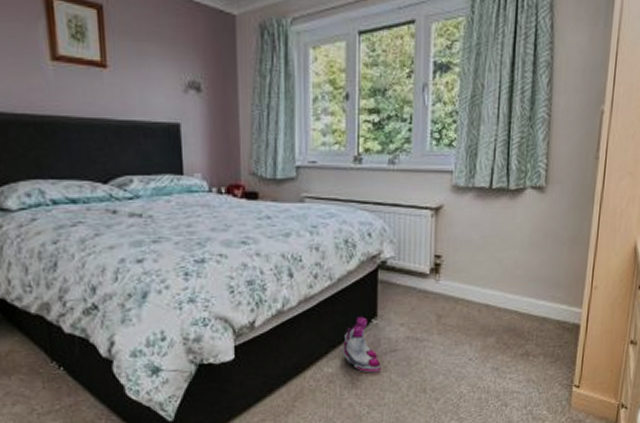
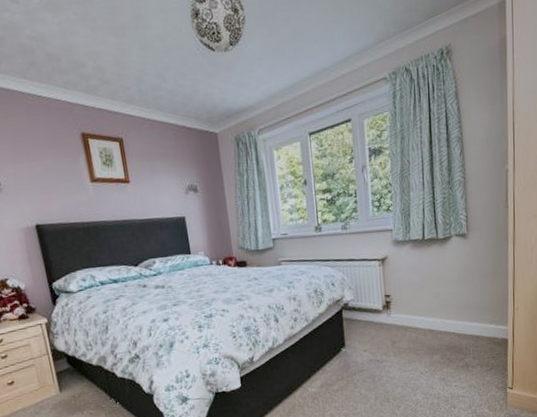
boots: present [343,317,381,373] -> none [321,347,353,390]

